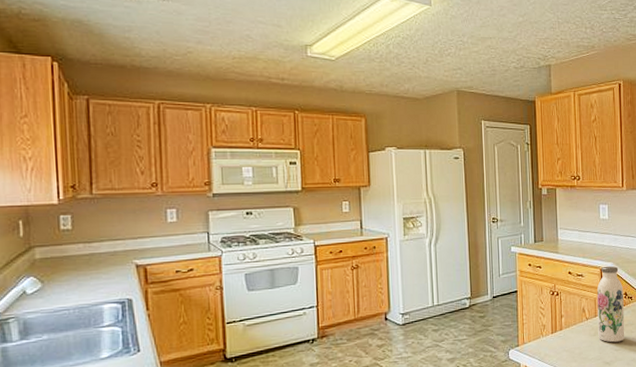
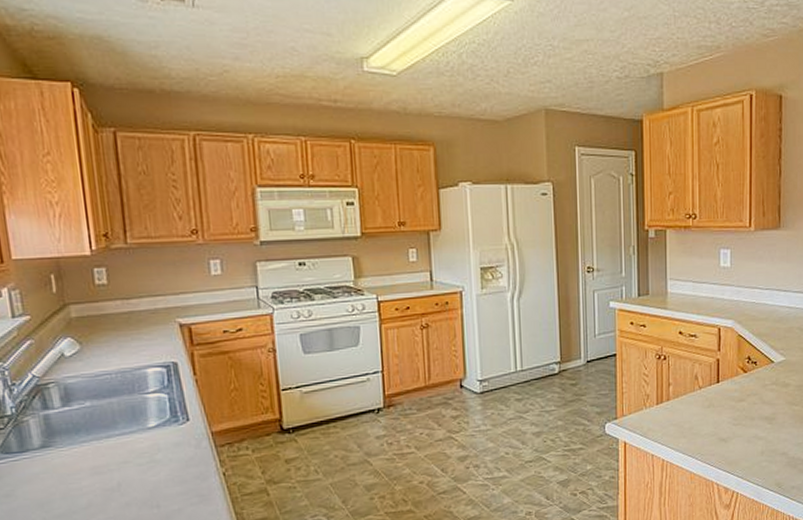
water bottle: present [597,265,625,343] -> none [713,324,746,416]

